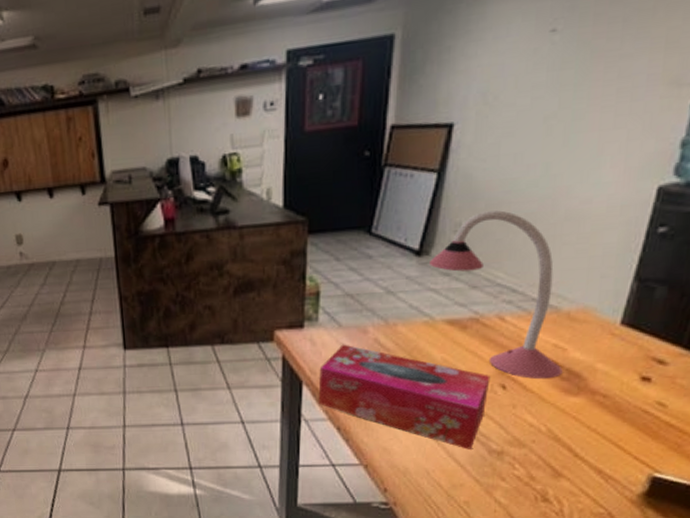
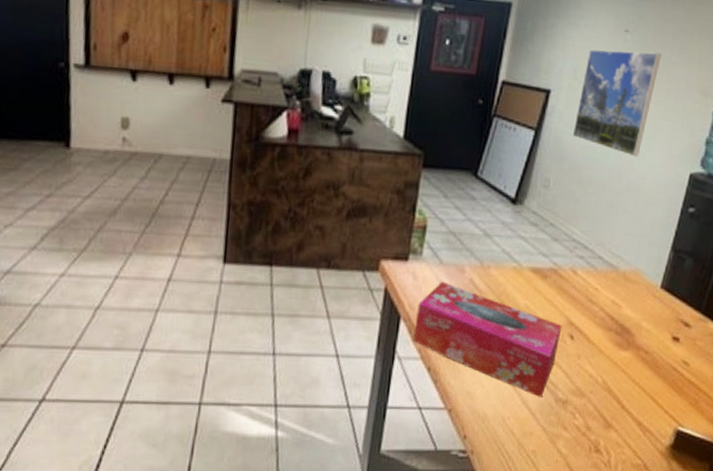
desk lamp: present [429,210,563,380] -> none [522,172,618,333]
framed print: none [486,47,607,180] -> present [572,49,662,157]

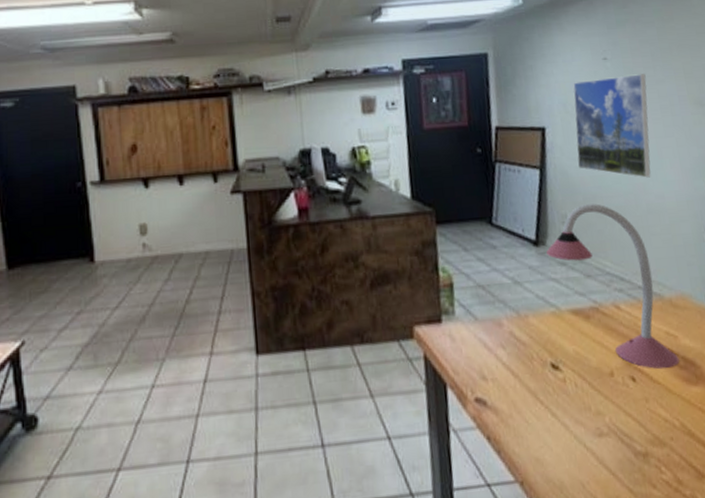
tissue box: present [413,281,562,397] -> none [461,339,623,453]
desk lamp: none [522,172,618,333] -> present [546,204,680,370]

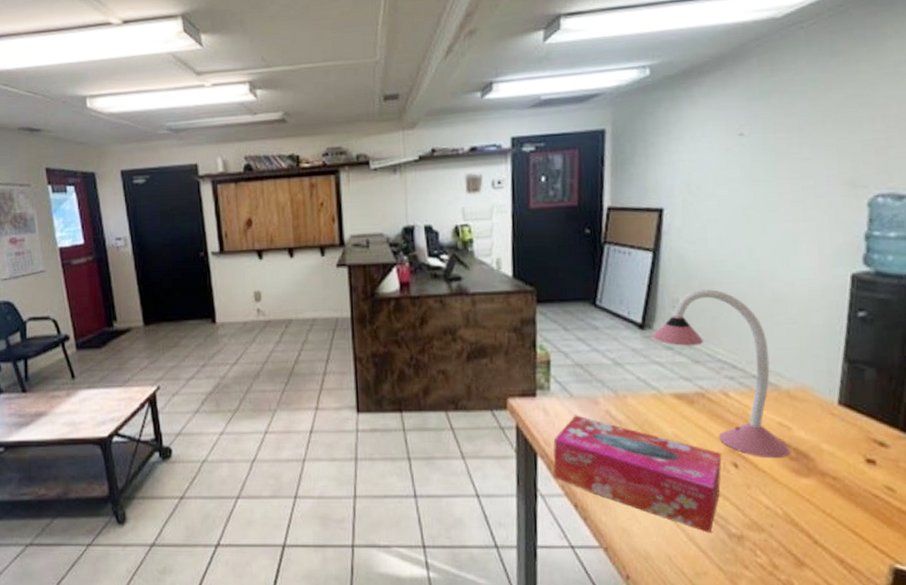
tissue box: none [461,339,623,453] -> present [553,415,722,533]
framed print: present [573,74,651,178] -> none [696,151,789,264]

